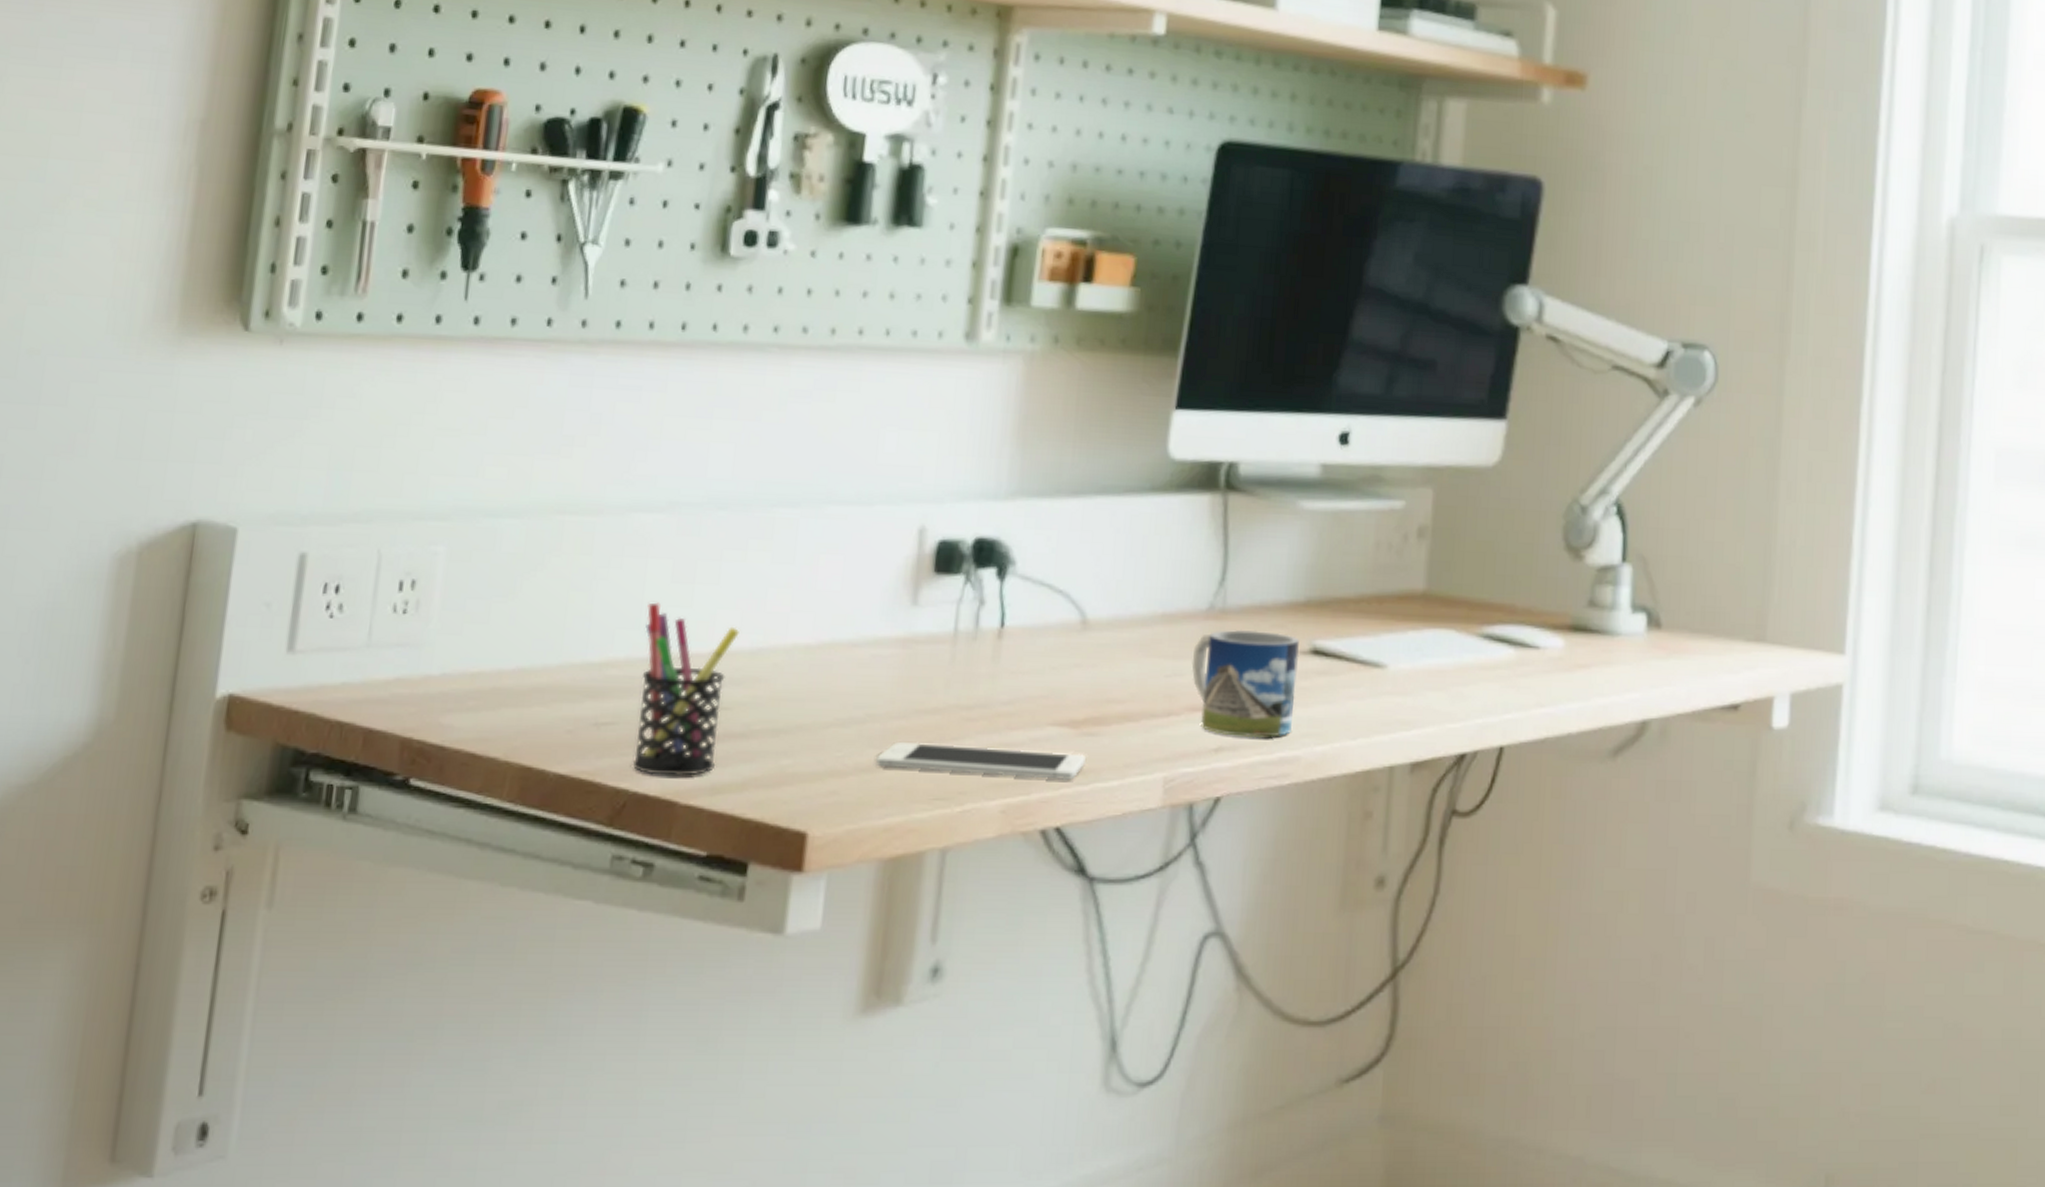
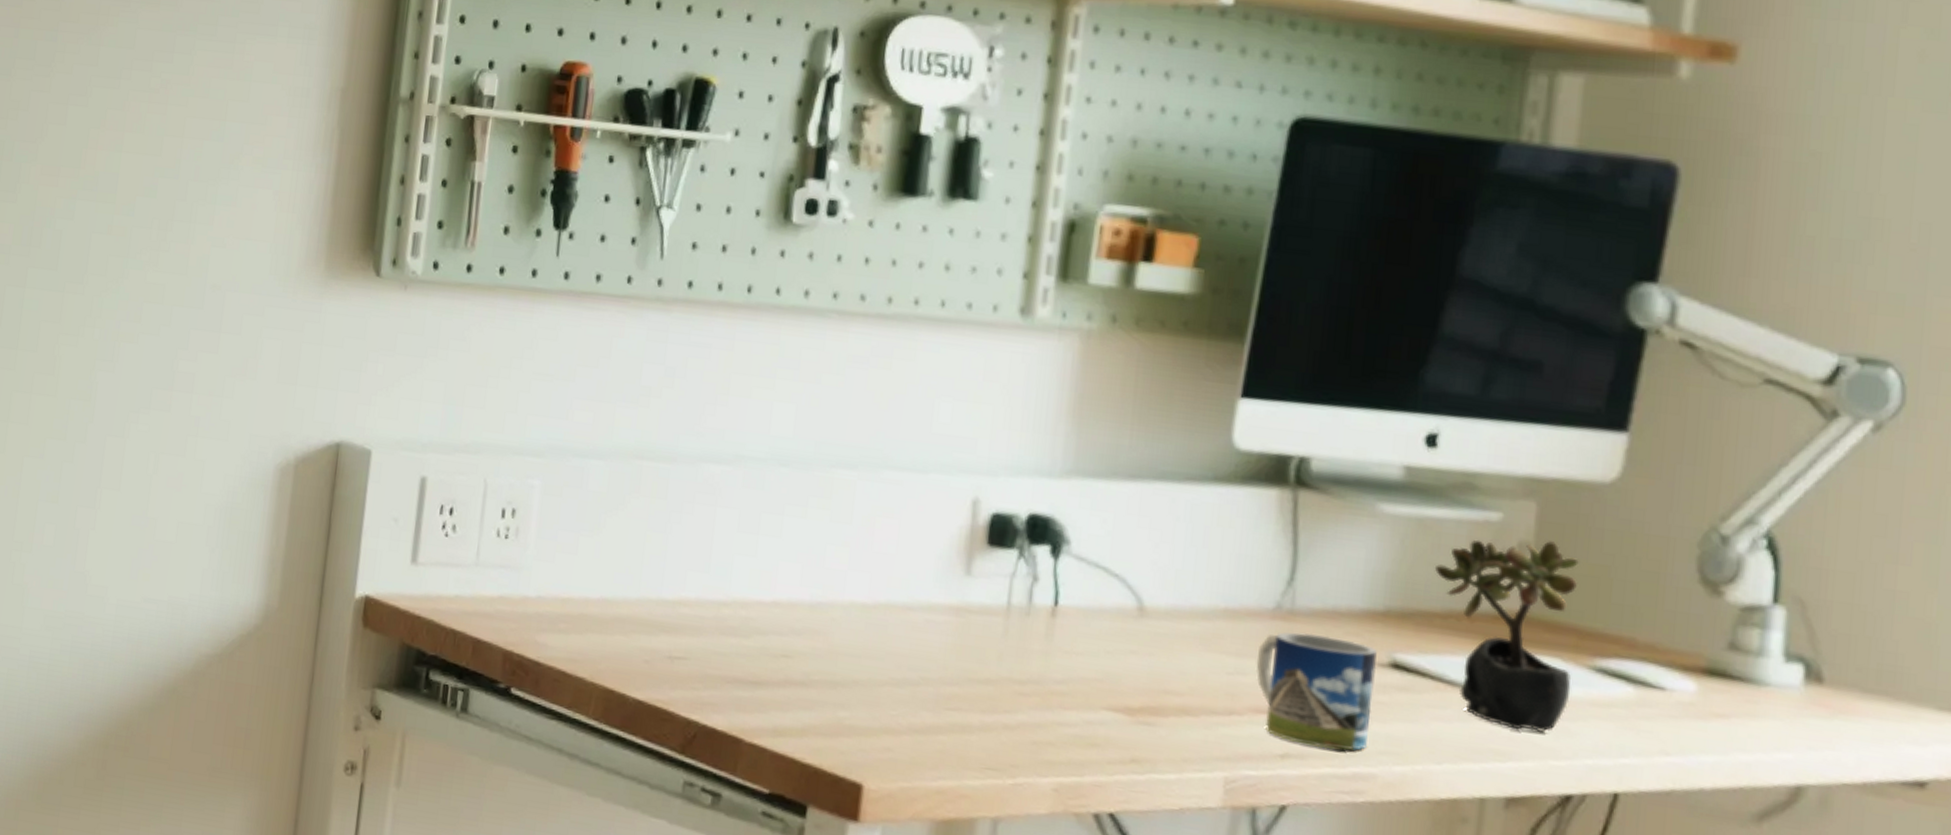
pen holder: present [632,602,739,776] -> none [702,549,800,716]
cell phone: present [876,741,1087,781] -> none [929,708,1143,768]
succulent plant: none [1348,523,1468,700] -> present [1434,539,1579,732]

